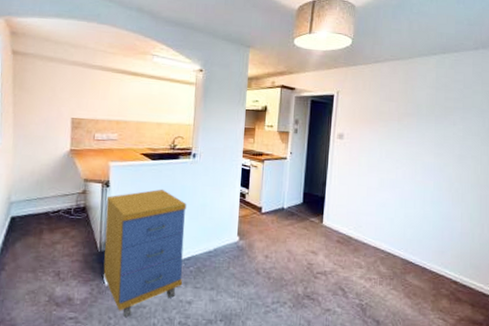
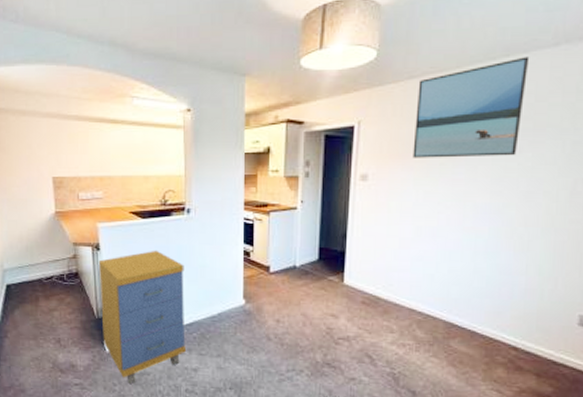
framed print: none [378,55,459,128] -> present [412,56,530,158]

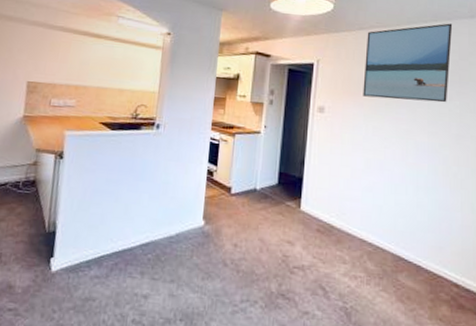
storage cabinet: present [98,250,185,384] -> none [50,162,148,311]

